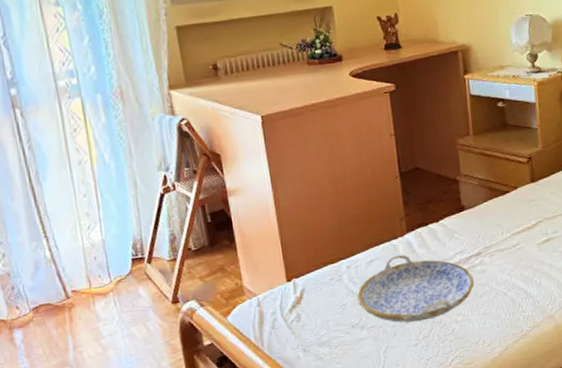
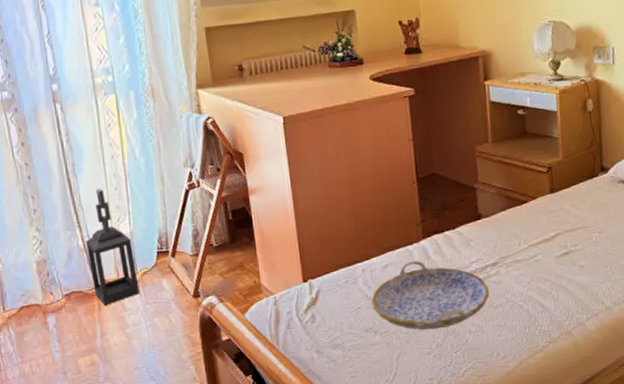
lantern: none [54,195,114,317] -> present [86,188,139,306]

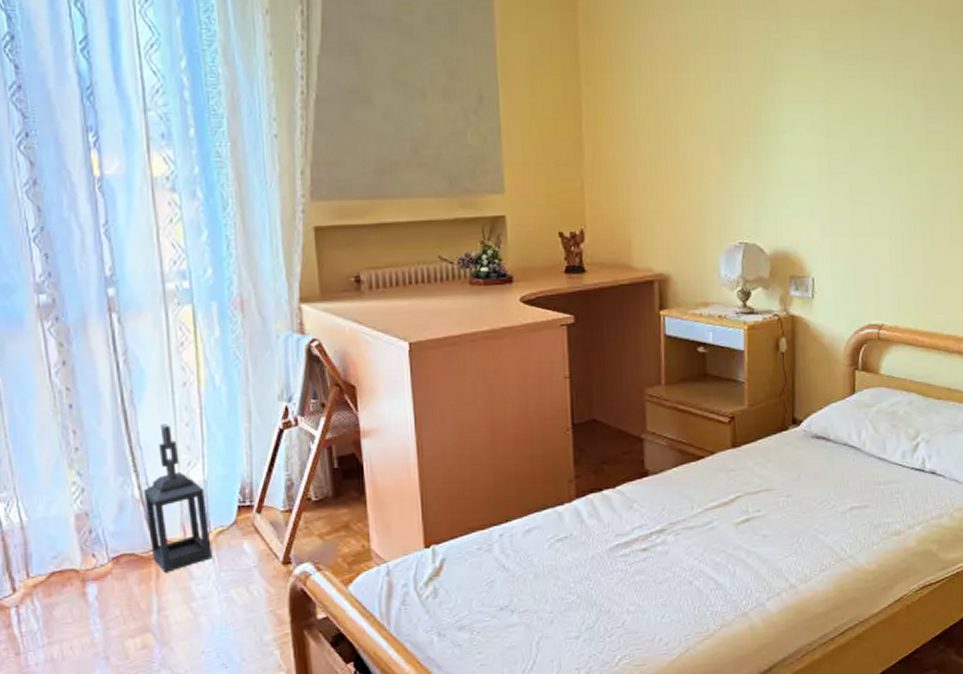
serving tray: present [371,260,489,330] -> none [508,524,653,609]

